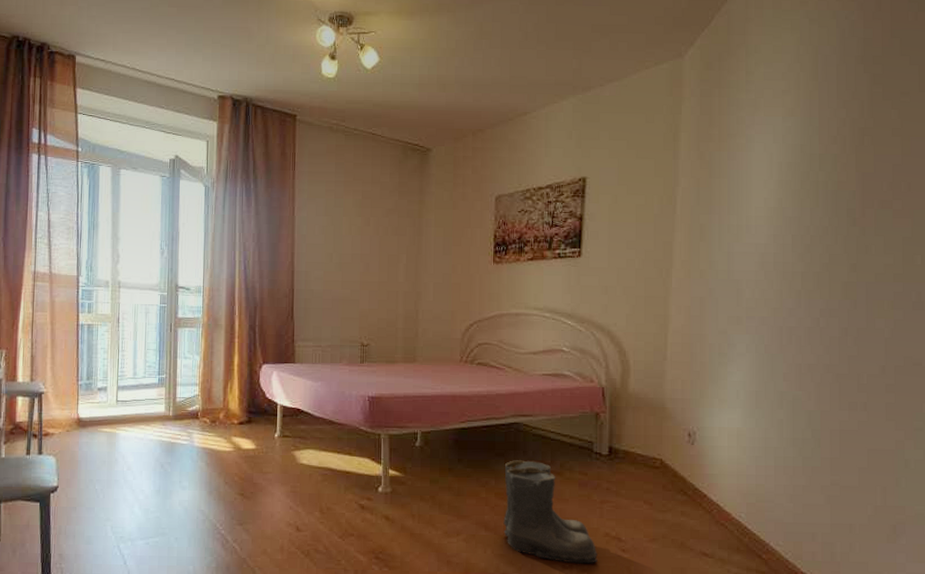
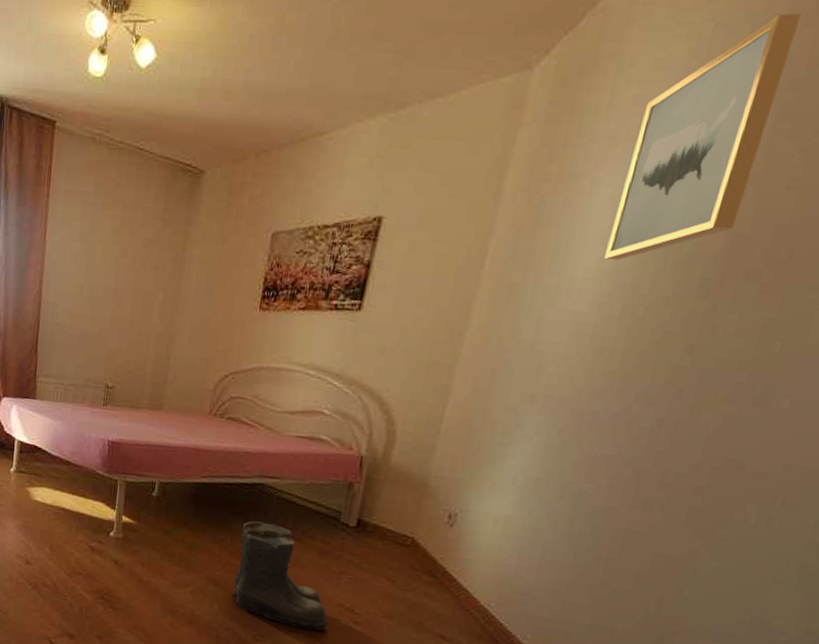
wall art: none [770,10,869,200] -> present [604,12,802,260]

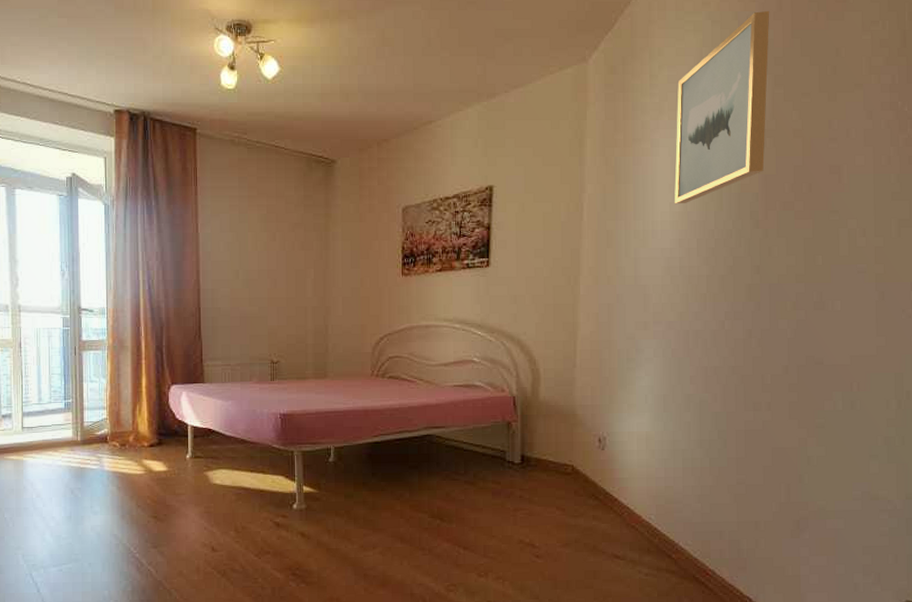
boots: present [233,521,328,631] -> none [418,472,512,572]

